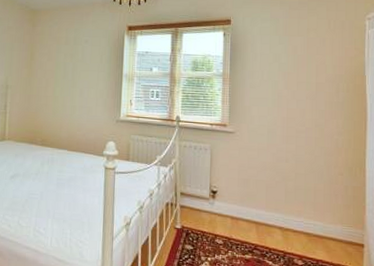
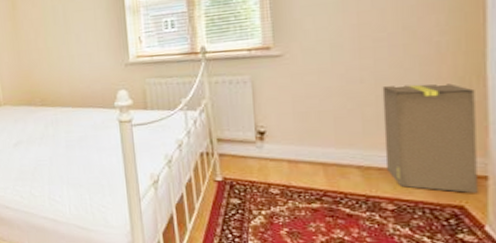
cardboard box: none [299,167,358,257] -> present [382,83,478,193]

